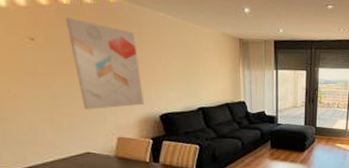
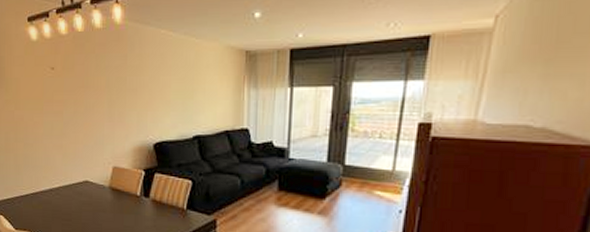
wall art: present [65,17,144,109] -> none [79,44,140,137]

